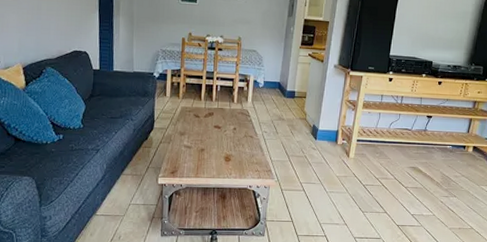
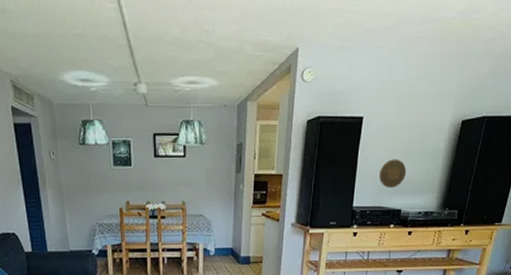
decorative plate: none [414,17,439,42] -> present [379,159,407,188]

